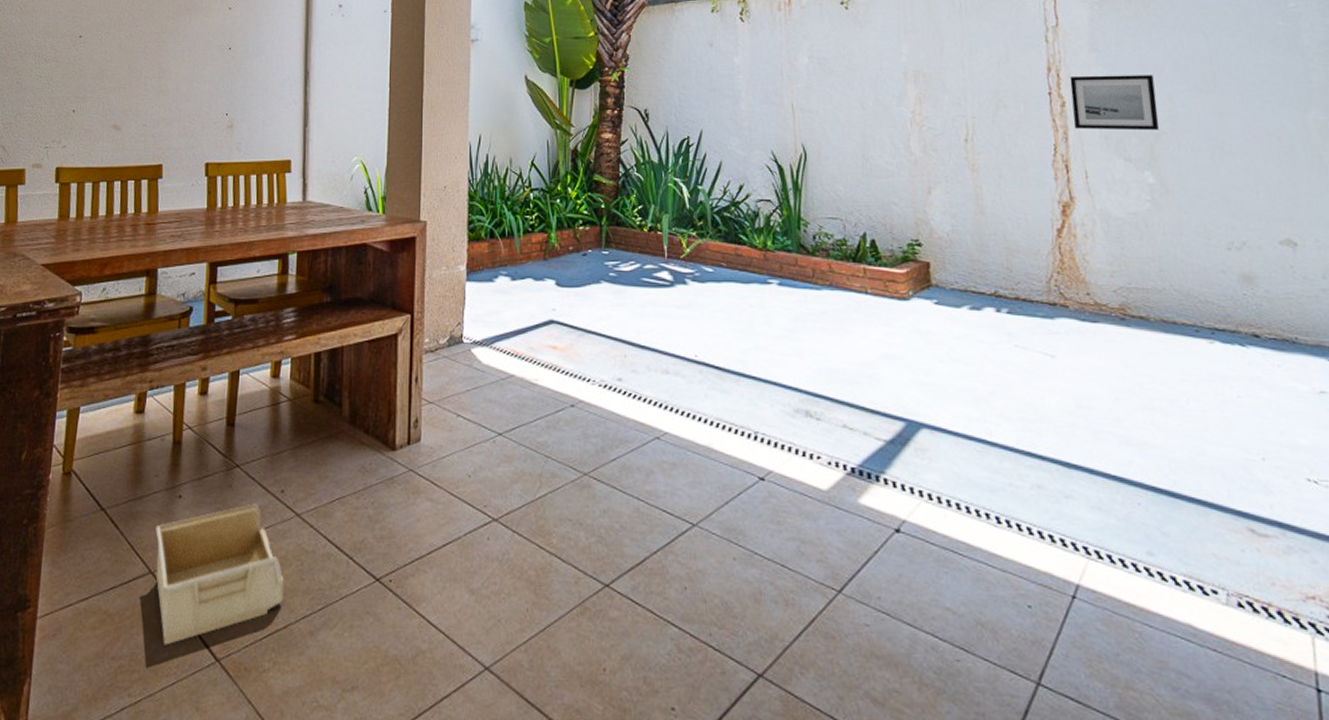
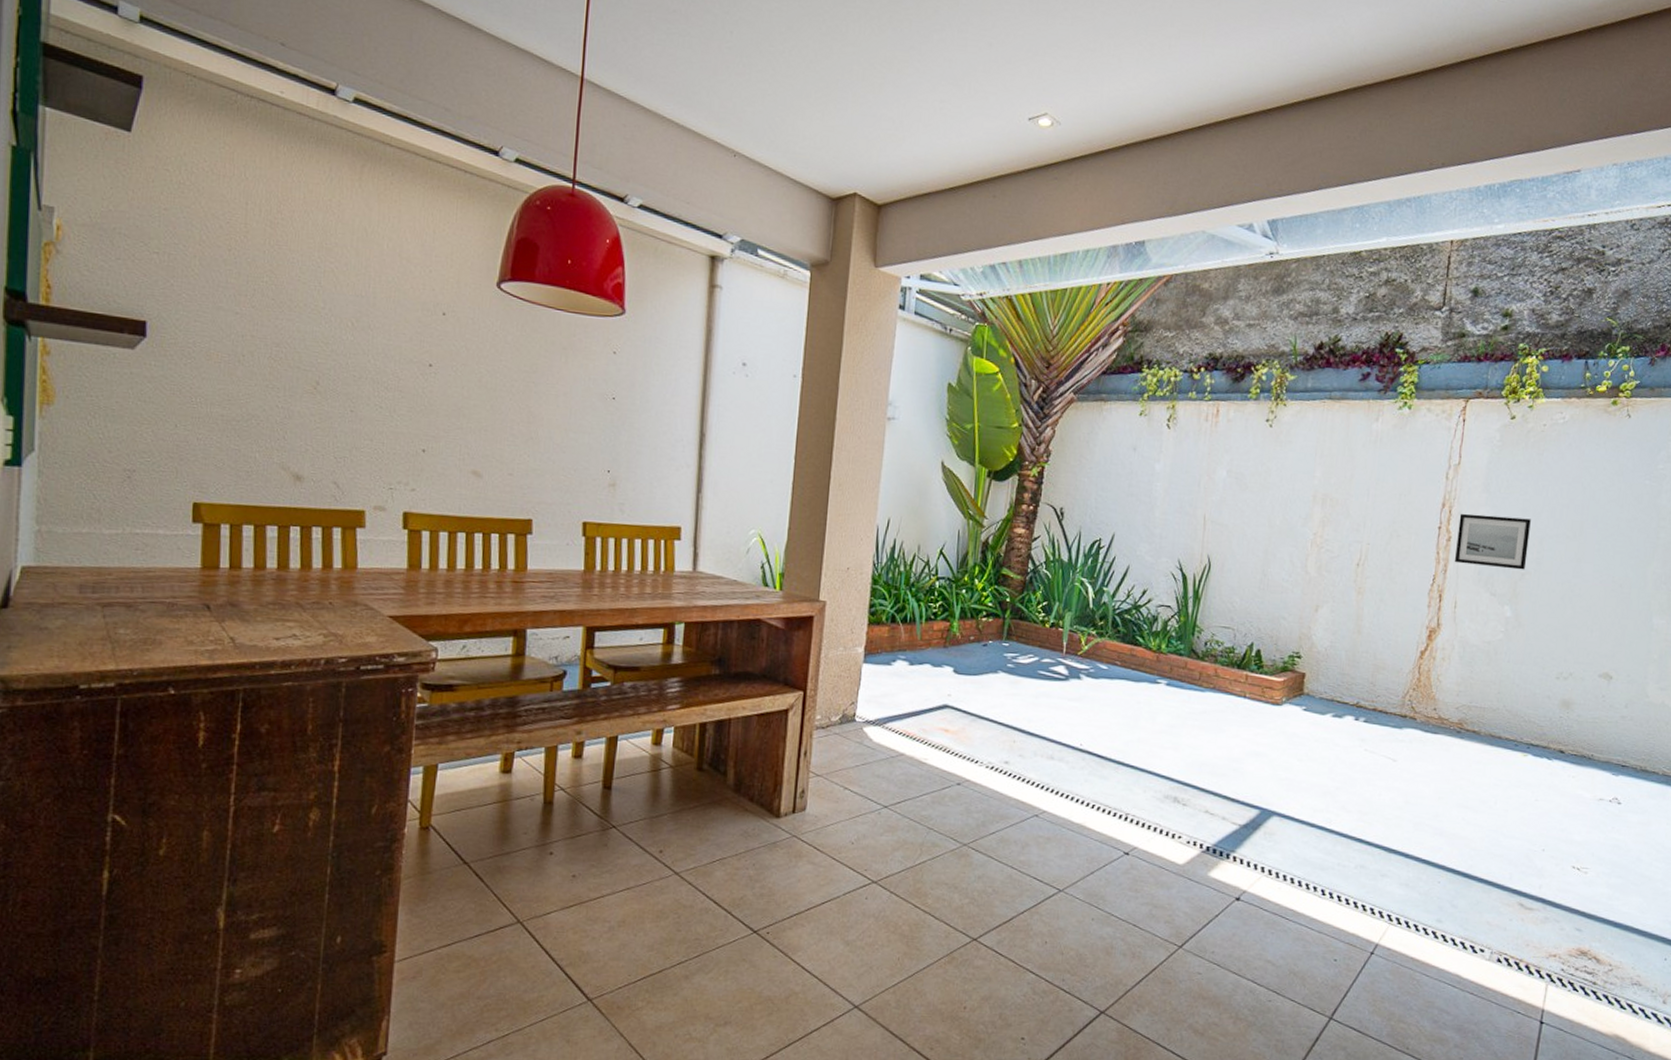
storage bin: present [155,503,284,646] -> none [524,862,660,987]

